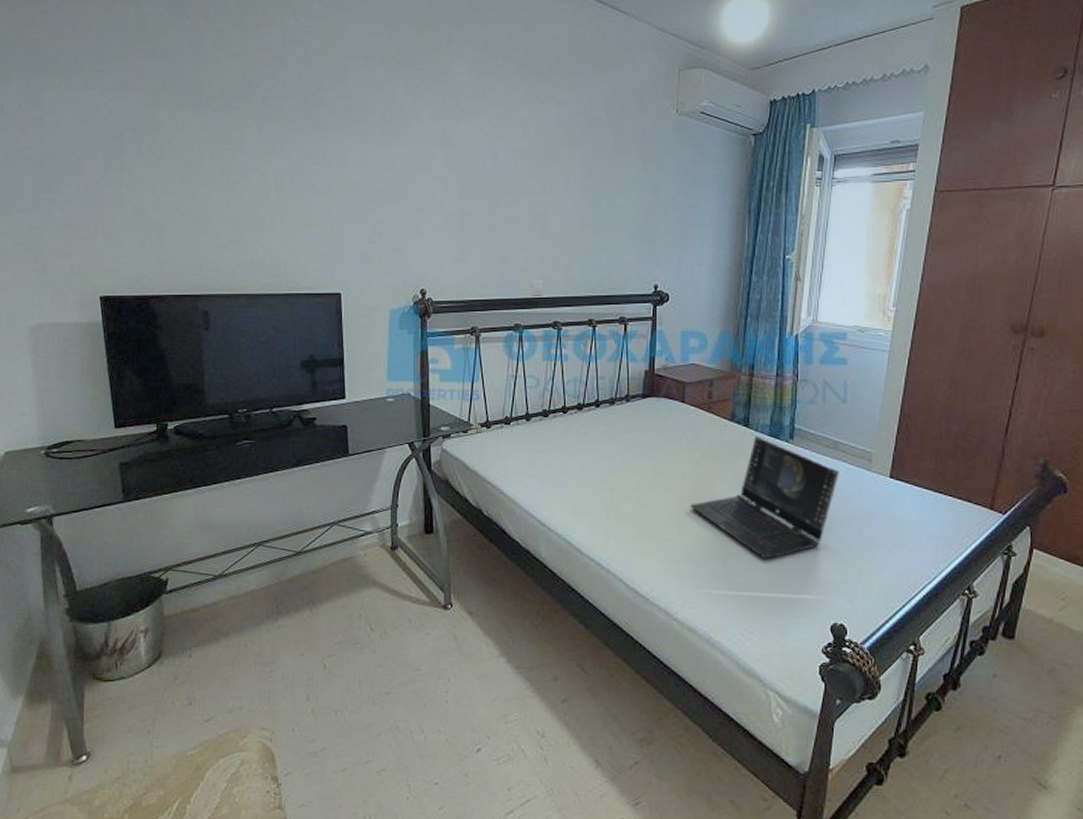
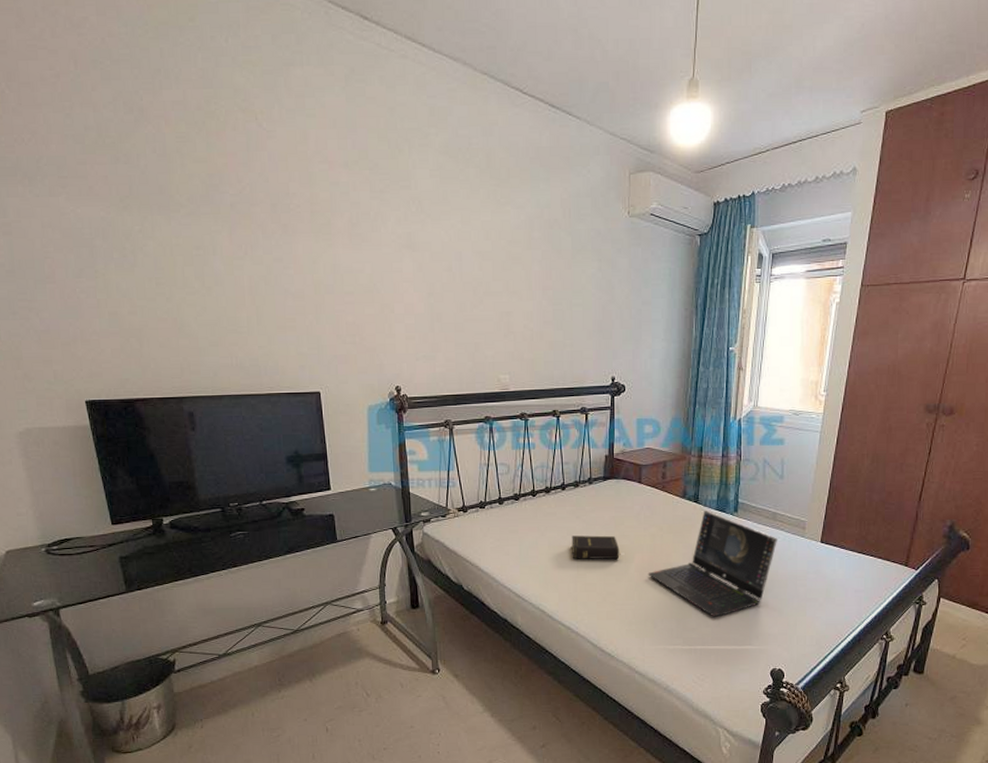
book: none [605,459,660,488] -> present [572,535,621,560]

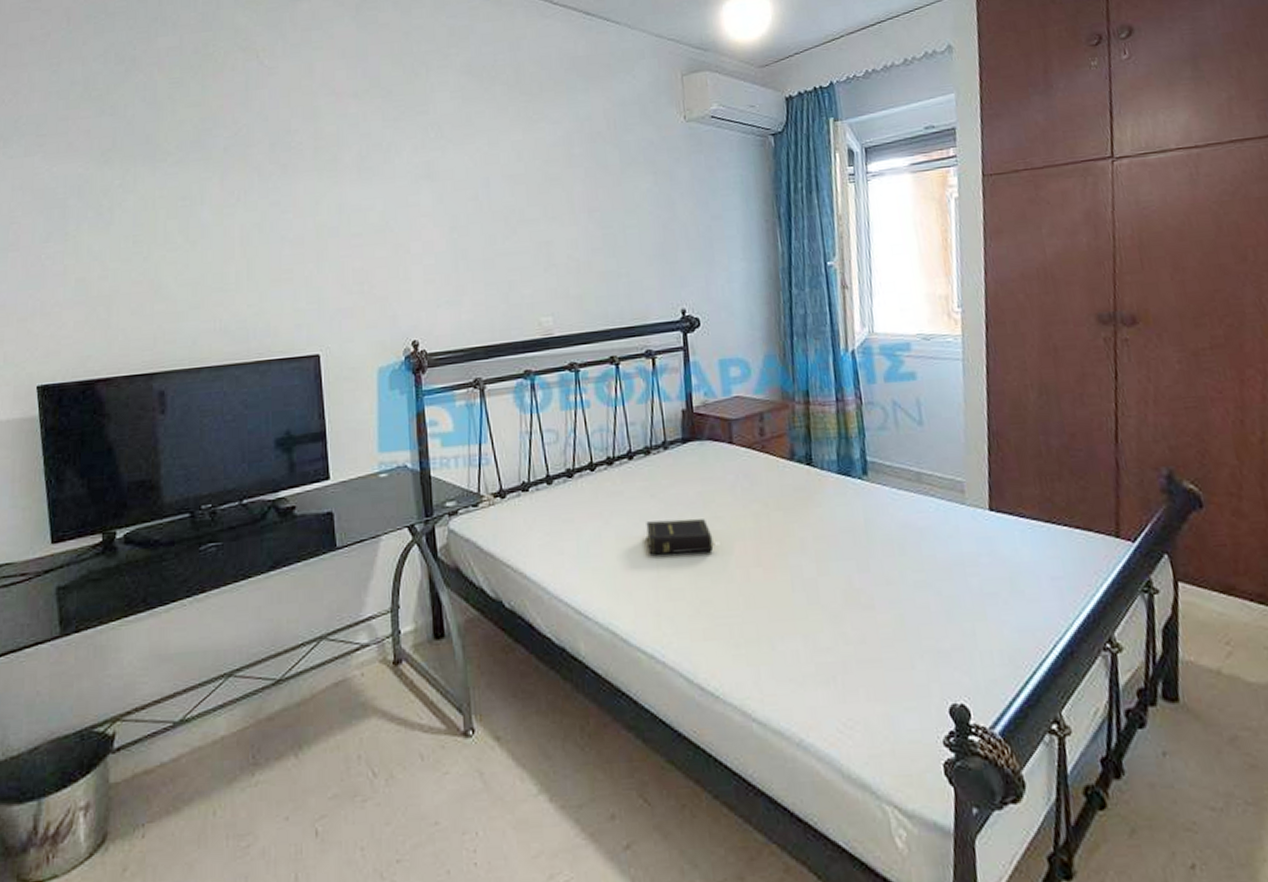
laptop computer: present [648,511,777,617] -> none [754,475,929,629]

